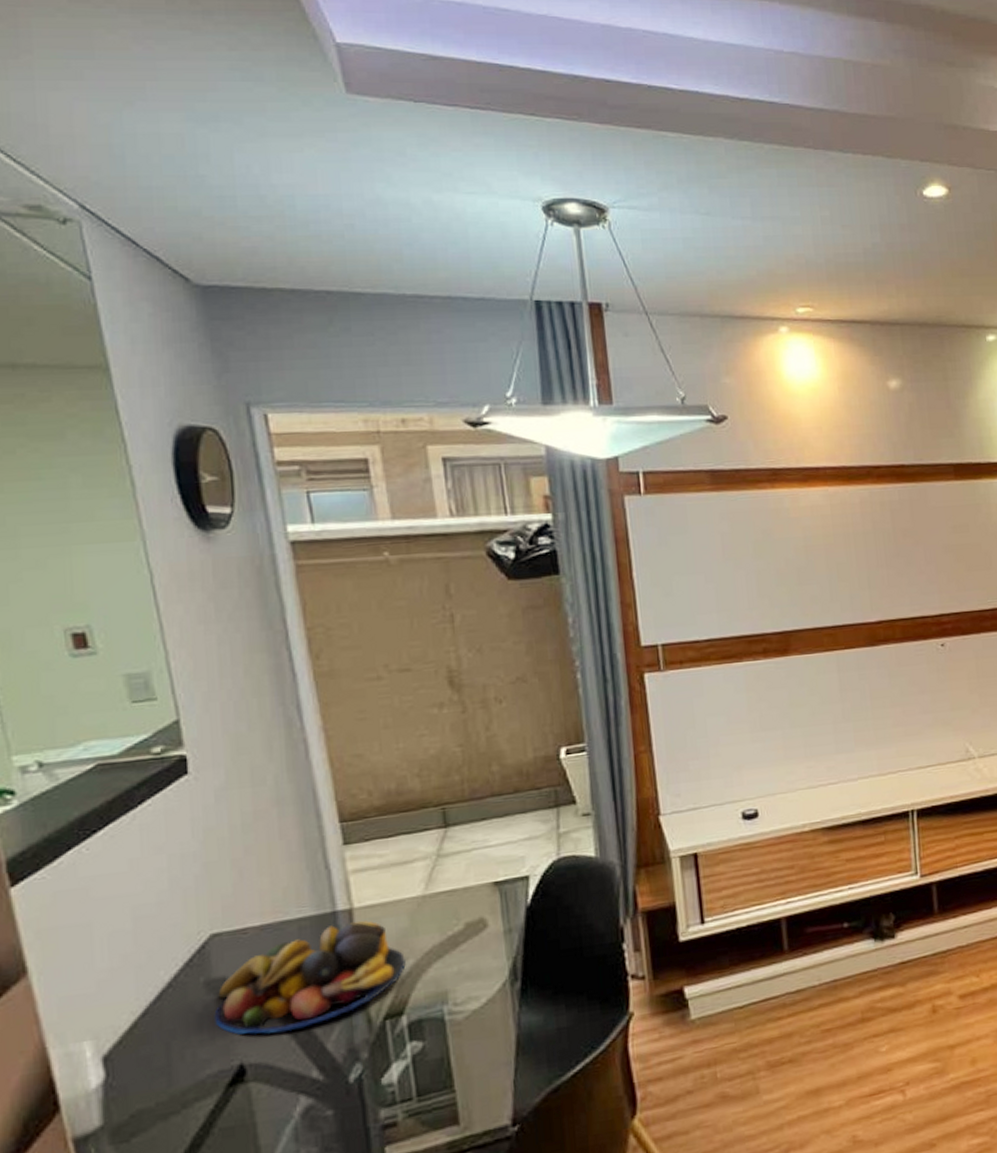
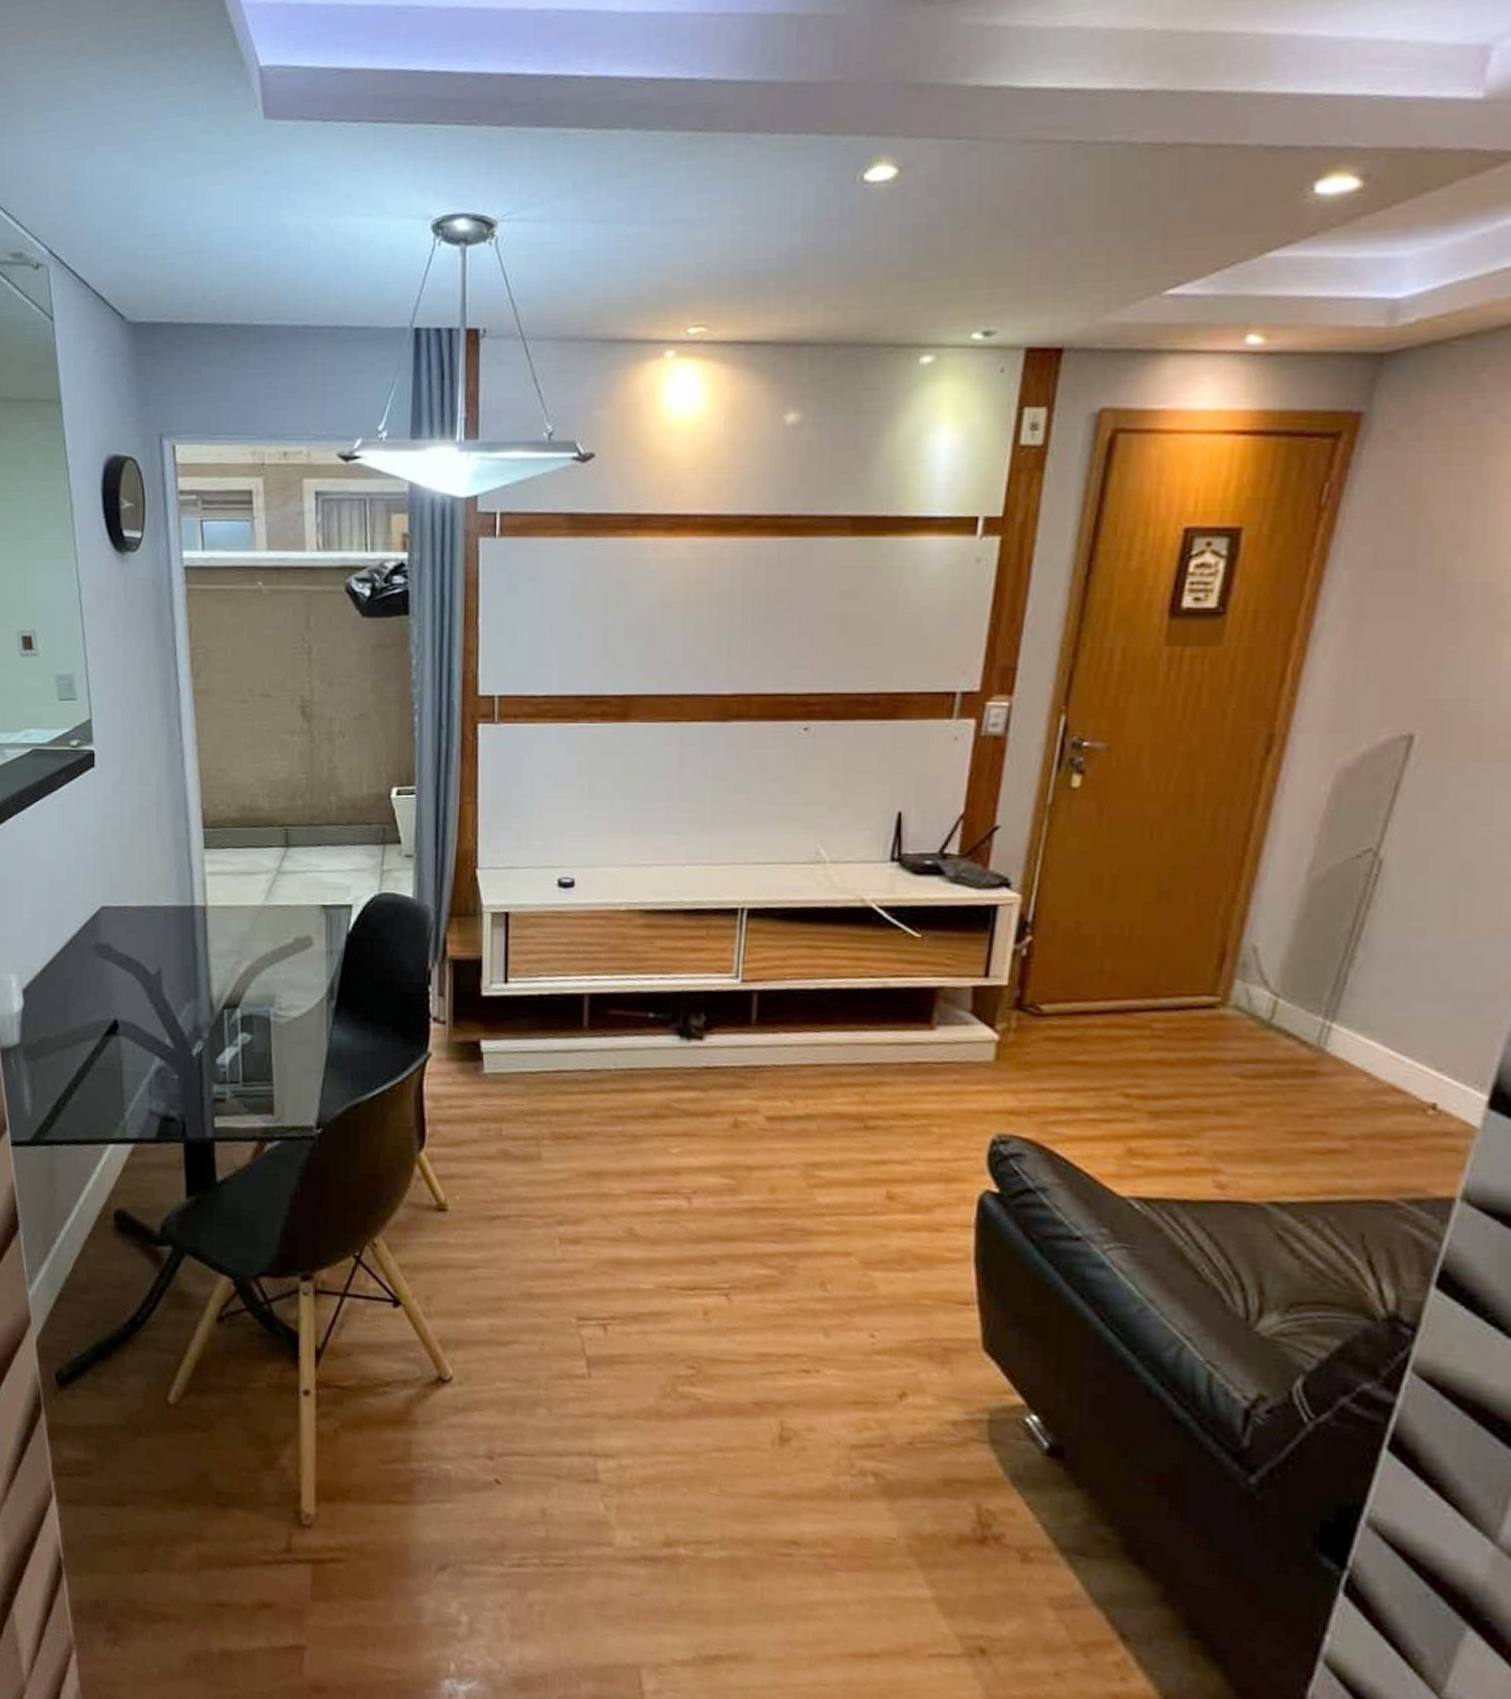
fruit bowl: present [214,920,406,1035] -> none [99,917,244,1001]

